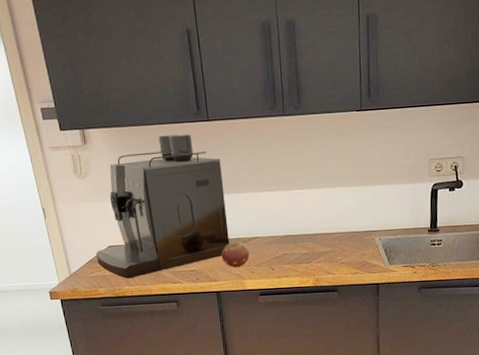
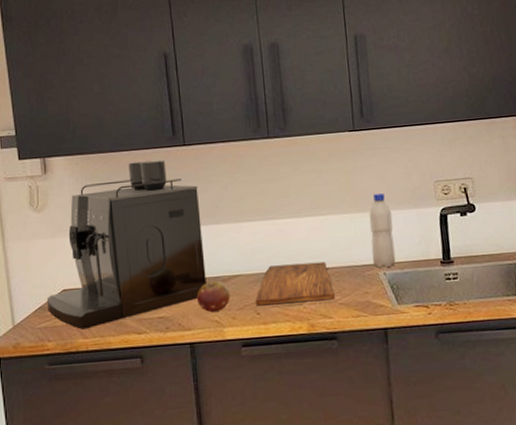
cutting board: none [270,227,337,263] -> present [255,261,335,306]
water bottle: none [370,168,390,235] -> present [369,192,396,268]

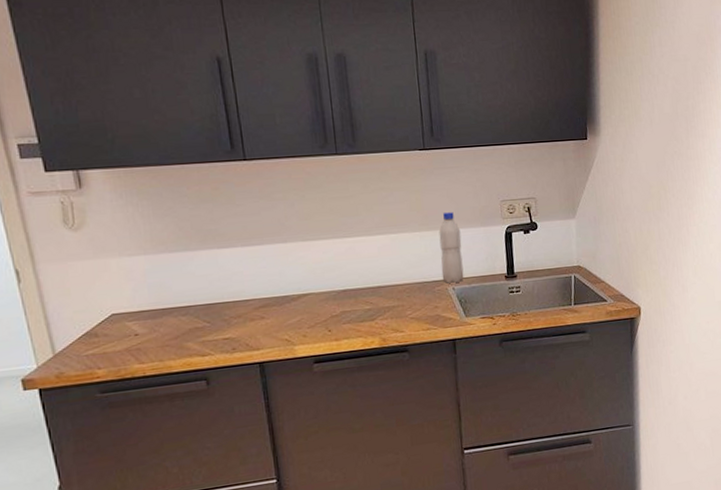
coffee machine: present [46,159,206,330] -> none [92,175,275,355]
fruit: present [196,280,231,313] -> none [264,300,301,332]
cutting board: present [255,261,335,306] -> none [326,278,406,324]

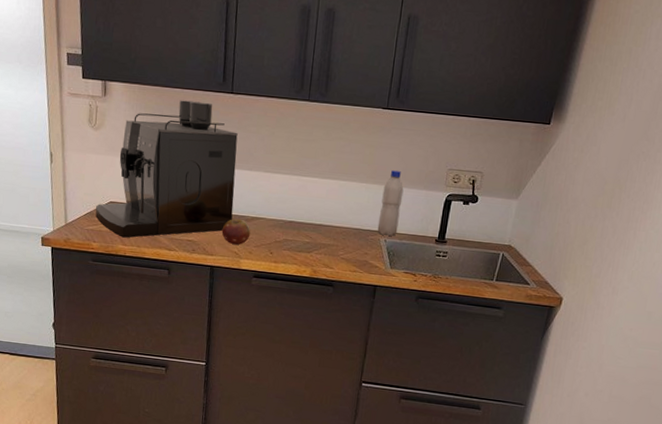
coffee machine: none [92,175,275,355] -> present [95,100,238,238]
fruit: none [264,300,301,332] -> present [221,218,251,245]

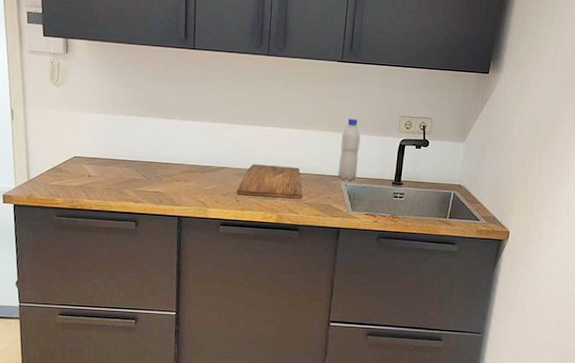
coffee machine: present [95,100,238,238] -> none [59,56,201,192]
fruit: present [221,218,251,245] -> none [188,169,217,195]
cutting board: none [271,215,339,253] -> present [236,164,303,198]

